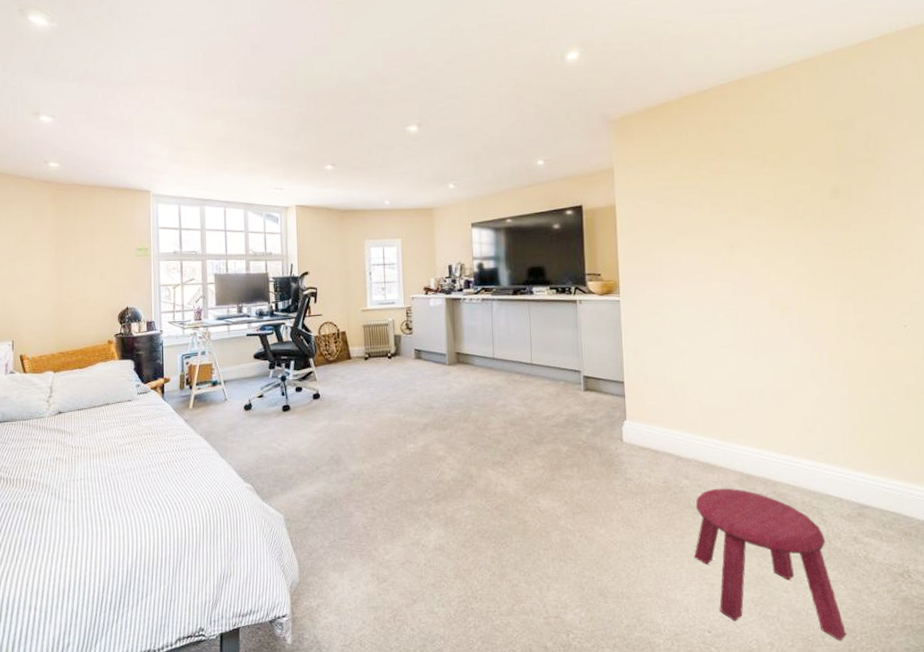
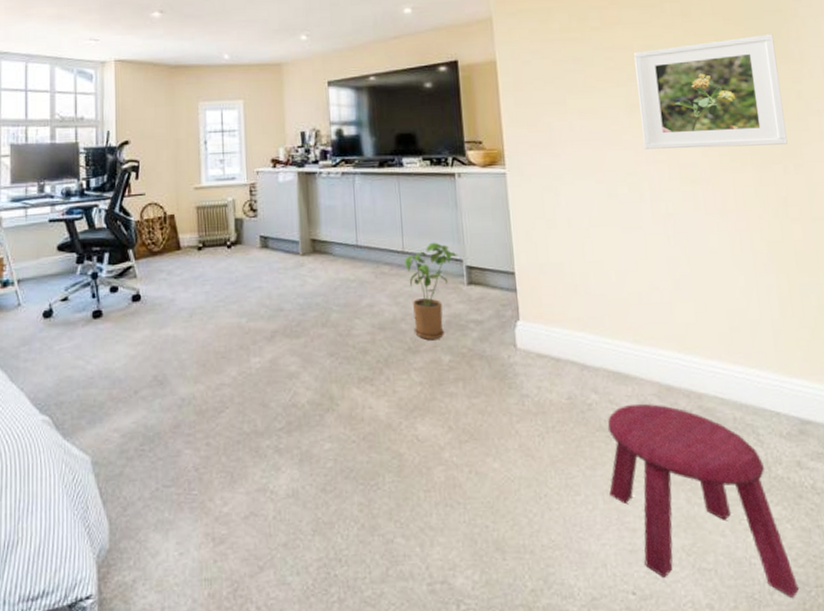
house plant: none [533,356,577,434] -> present [405,242,459,341]
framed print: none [737,181,869,281] -> present [634,34,788,149]

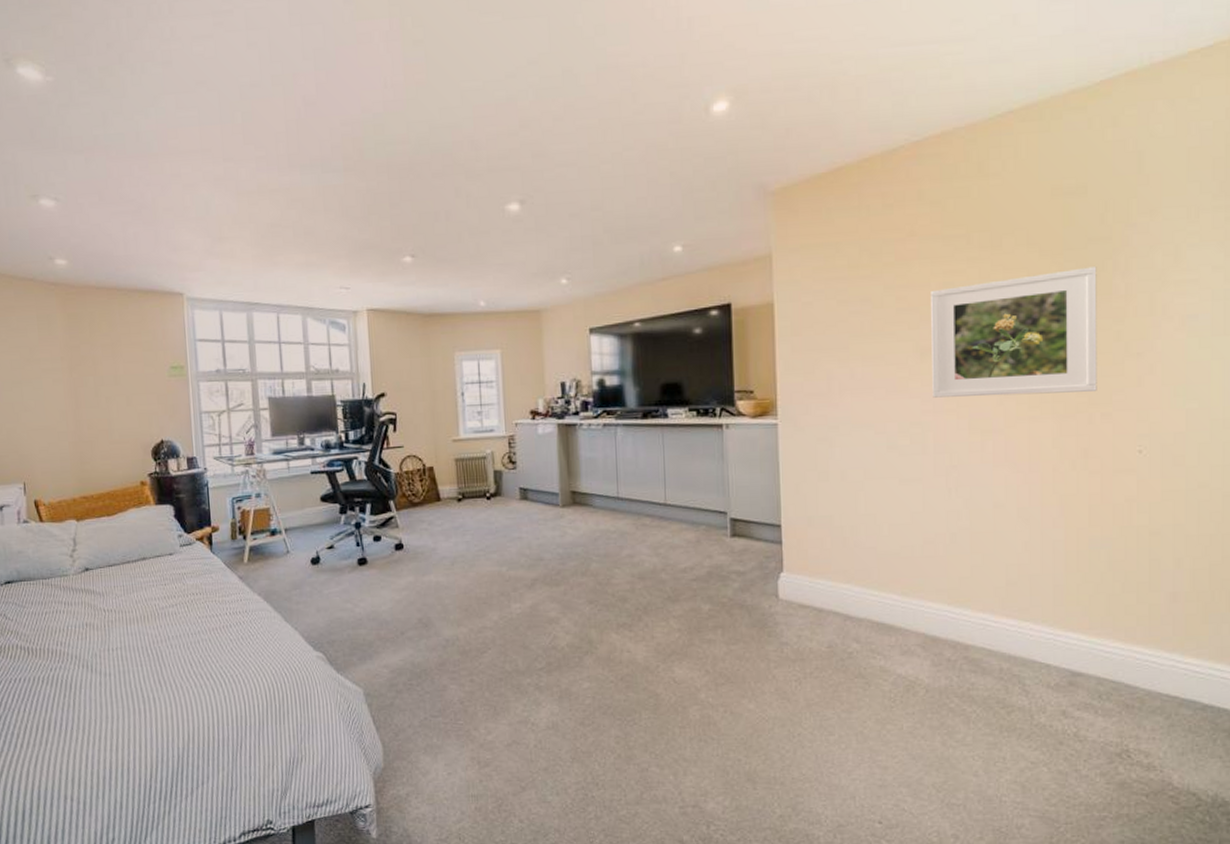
house plant: present [405,242,459,341] -> none [667,494,723,590]
stool: present [607,403,799,599] -> none [864,653,1047,833]

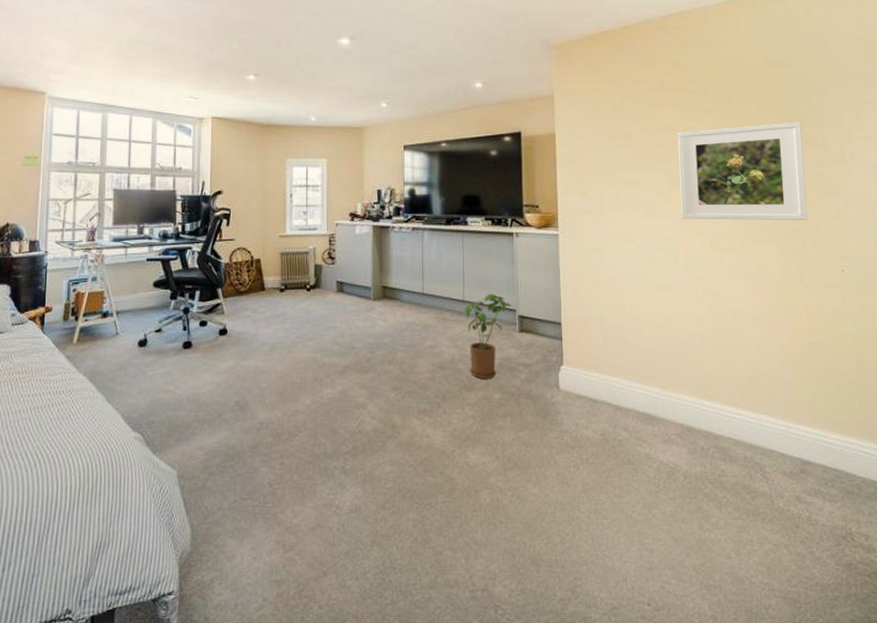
house plant: none [667,494,723,590] -> present [465,293,513,380]

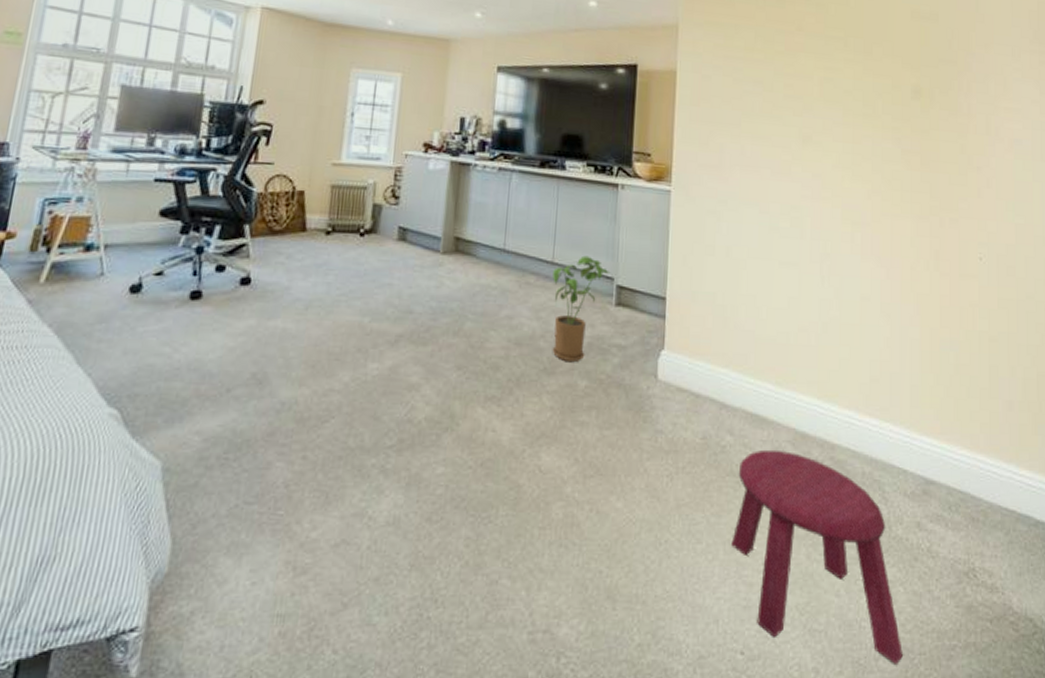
stool: none [633,441,790,613] -> present [731,449,903,666]
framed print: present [678,122,807,220] -> none [811,82,946,197]

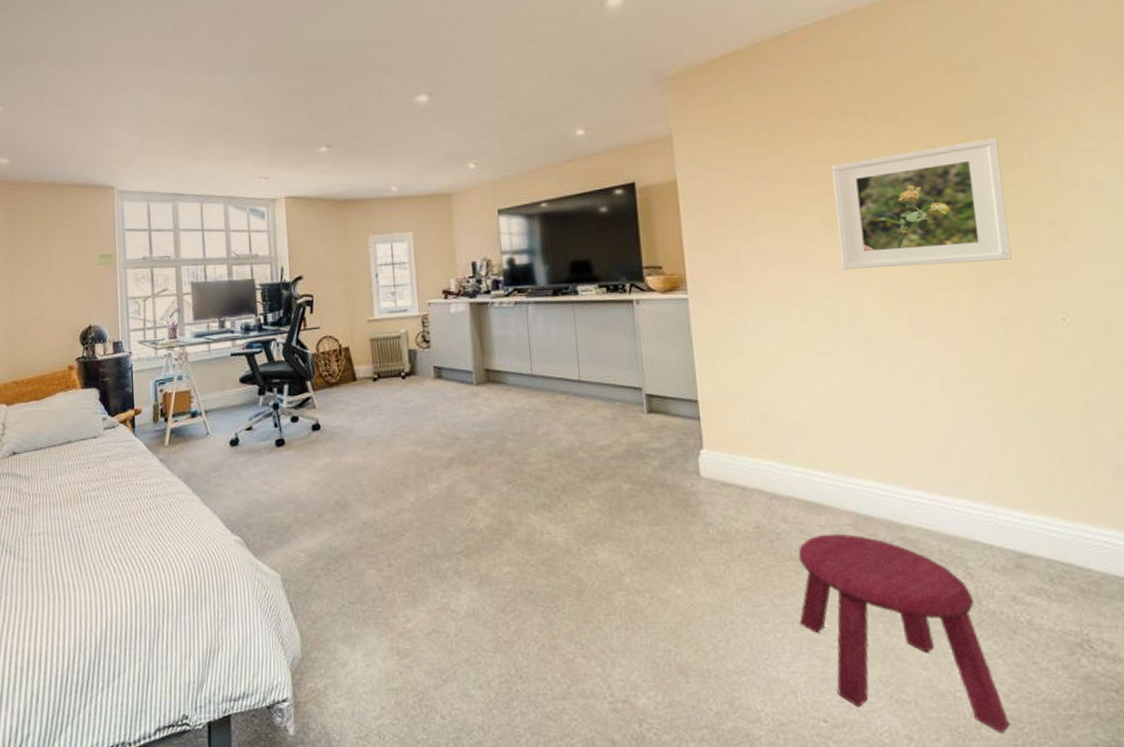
house plant: present [552,255,611,363] -> none [581,370,638,469]
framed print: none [811,82,946,197] -> present [832,138,1011,270]

